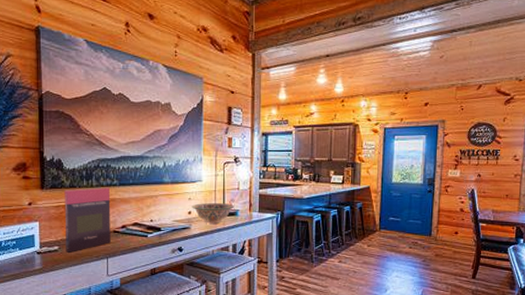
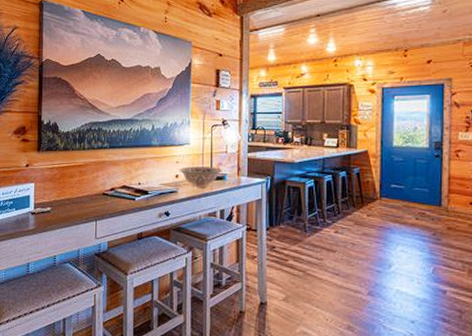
book: present [64,187,111,253] -> none [57,150,101,214]

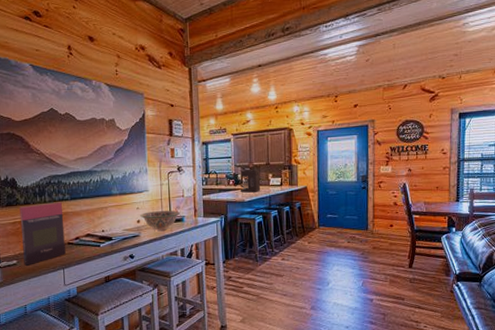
book: none [57,150,101,214] -> present [19,202,66,266]
coffee maker: none [291,128,314,153] -> present [240,170,261,193]

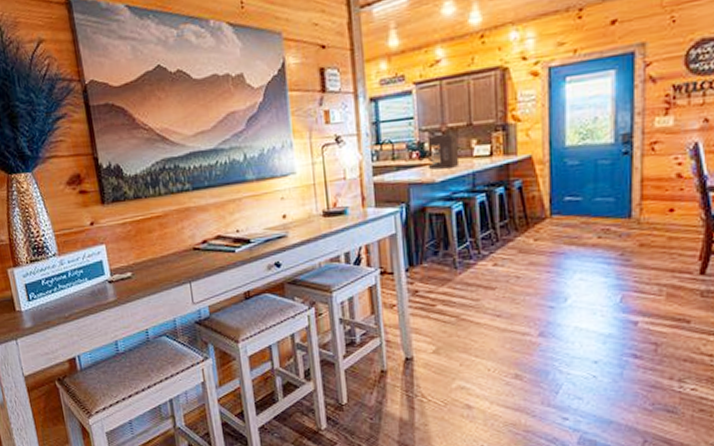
book: present [19,202,66,266] -> none [129,193,192,279]
decorative bowl: present [140,210,181,231] -> none [286,199,343,229]

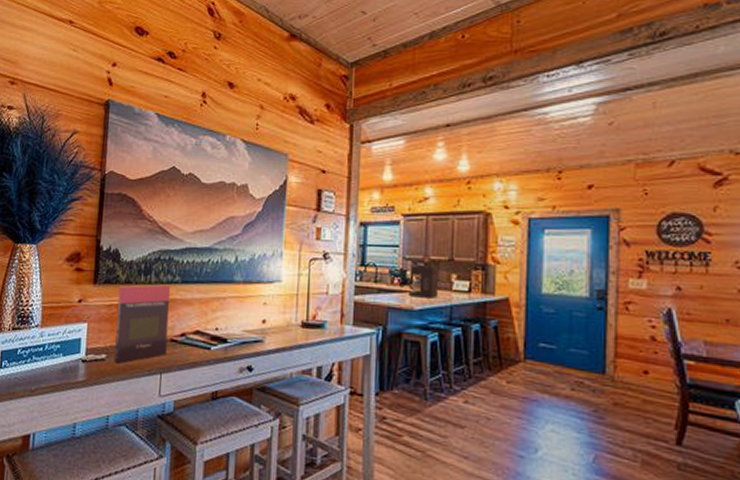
book: none [129,193,192,279] -> present [114,284,170,363]

